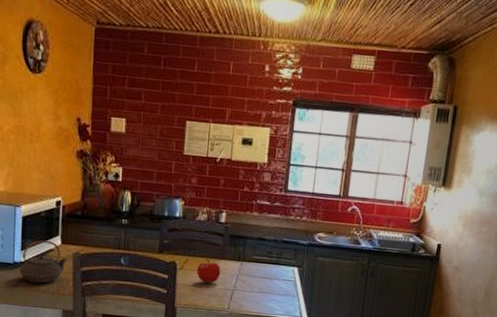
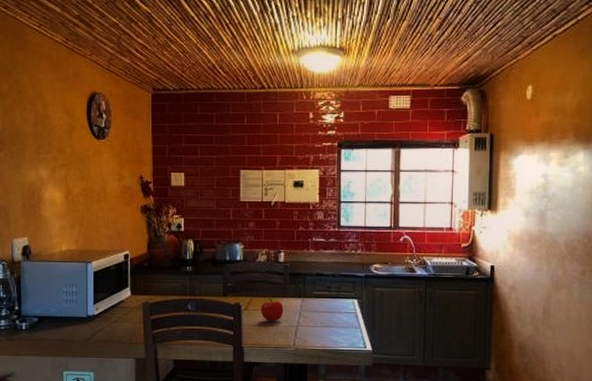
teapot: present [19,240,67,284] -> none [93,292,137,334]

